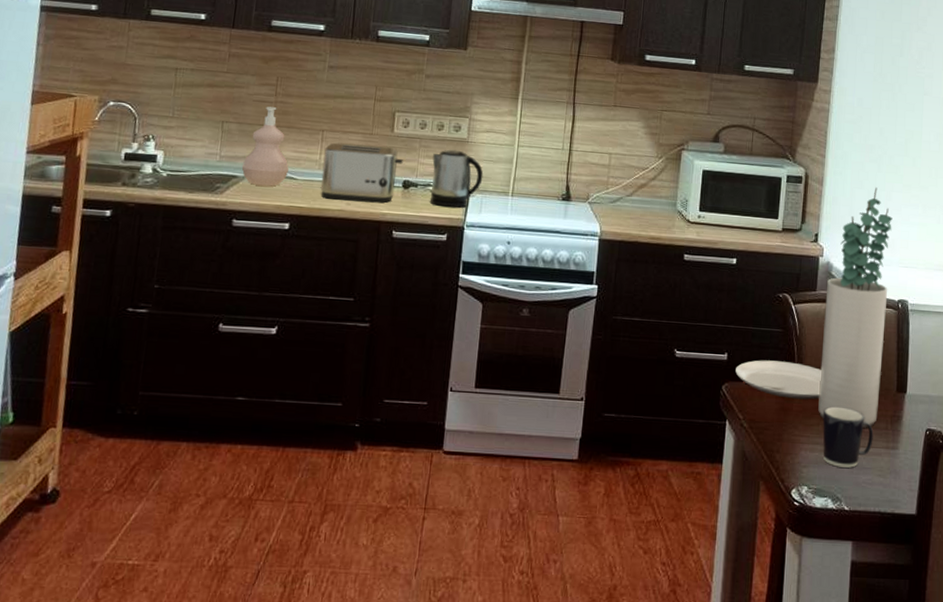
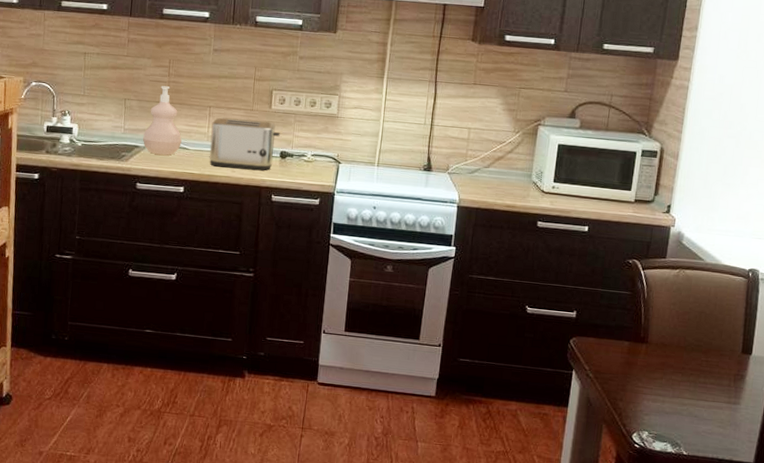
kettle: present [429,149,484,208] -> none [304,124,352,176]
plate: present [735,360,821,400] -> none [583,318,667,357]
vase: present [818,187,893,428] -> none [662,162,748,384]
mug: present [822,406,874,468] -> none [664,363,716,418]

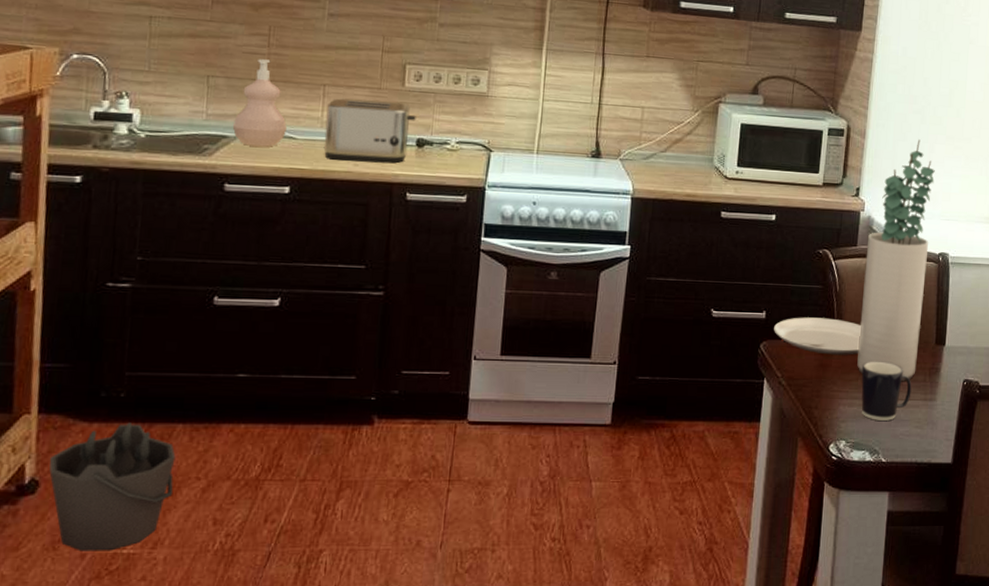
bucket: none [18,359,103,451] -> present [49,422,176,552]
plate: none [583,318,667,357] -> present [774,317,861,355]
vase: none [662,162,748,384] -> present [857,139,935,381]
mug: none [664,363,716,418] -> present [861,361,912,421]

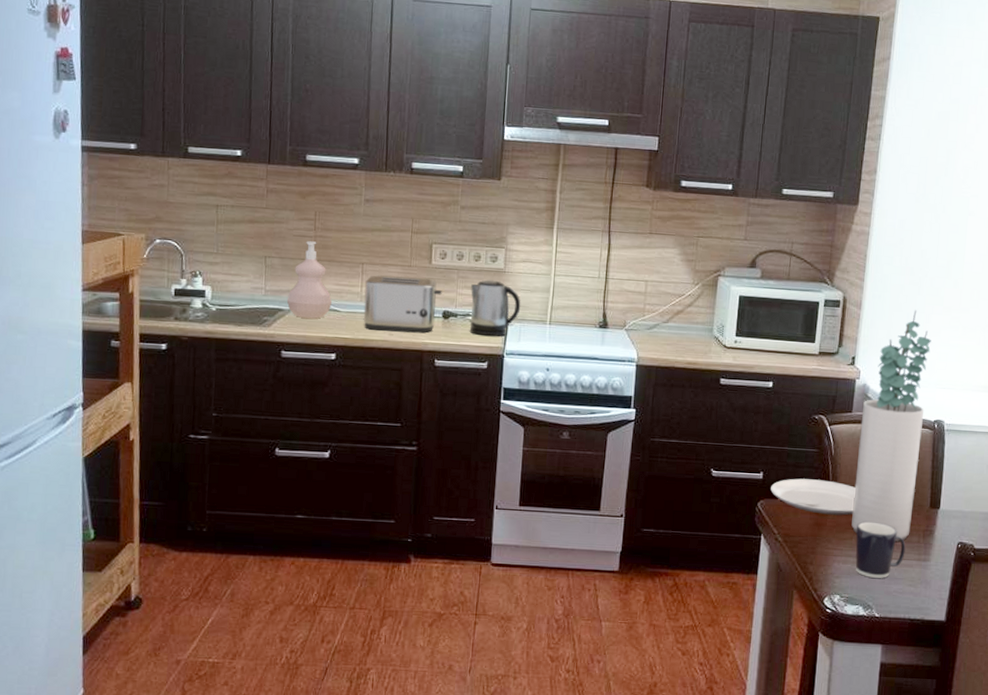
bucket: present [49,422,176,552] -> none [149,553,249,659]
kettle: none [447,104,506,167] -> present [469,279,521,337]

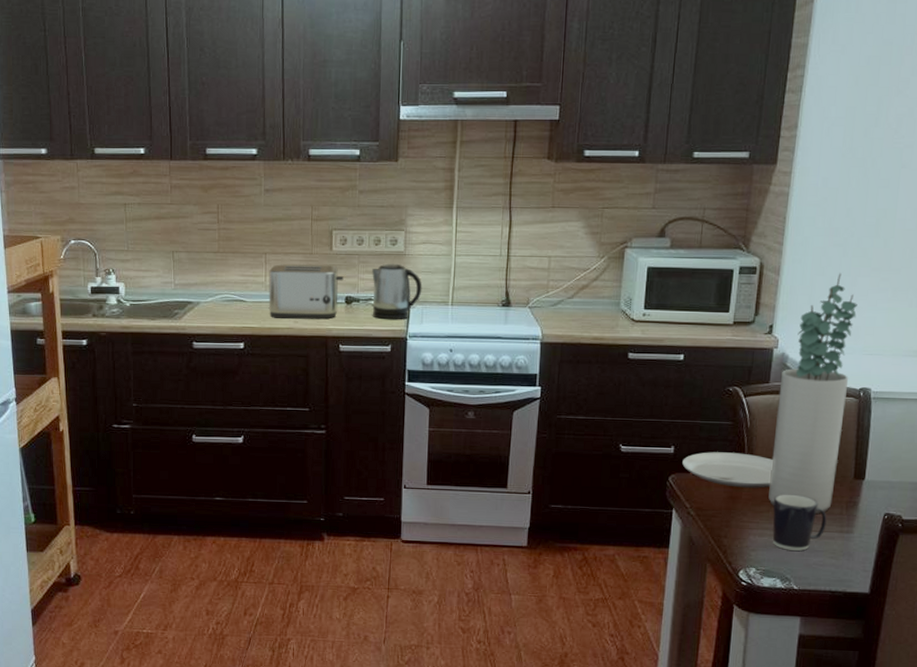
soap bottle: present [286,241,332,319] -> none [195,234,238,311]

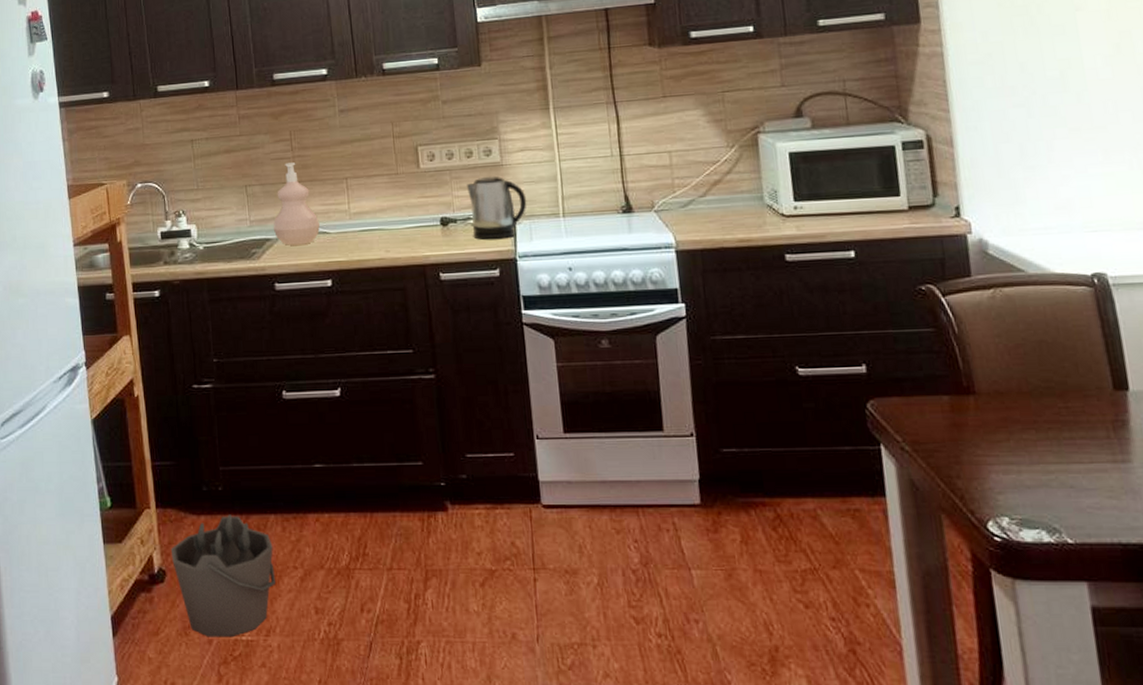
bucket: none [86,533,175,630] -> present [170,514,275,638]
soap bottle: none [195,234,238,311] -> present [273,162,320,246]
toaster: present [268,264,344,320] -> none [352,184,436,249]
plate: present [682,452,773,488] -> none [880,366,1004,412]
vase: present [768,273,858,514] -> none [984,137,1093,439]
mug: present [772,494,827,551] -> none [1011,415,1092,490]

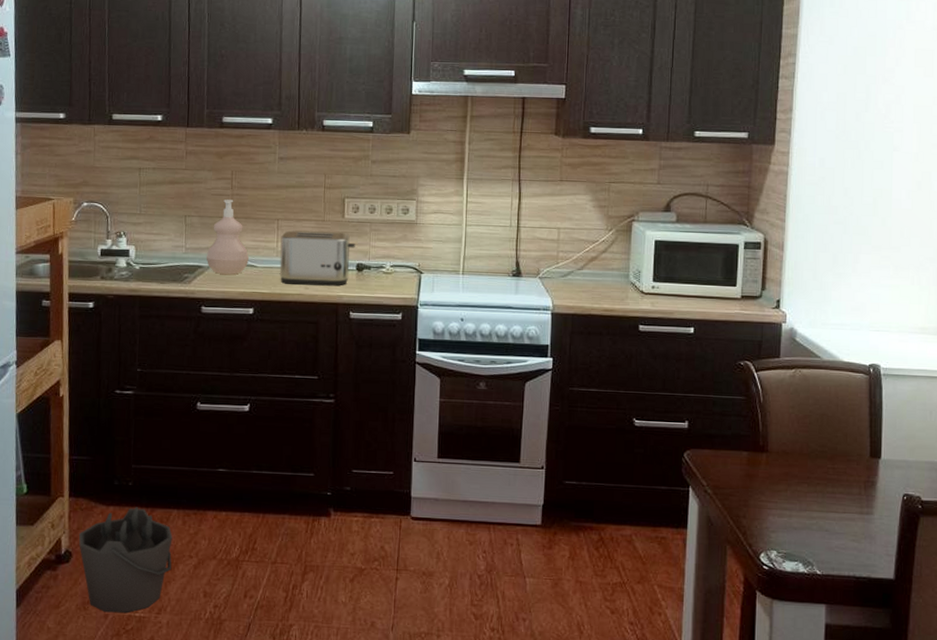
toaster: none [352,184,436,249] -> present [279,230,355,286]
kettle: present [467,176,527,240] -> none [383,232,434,288]

